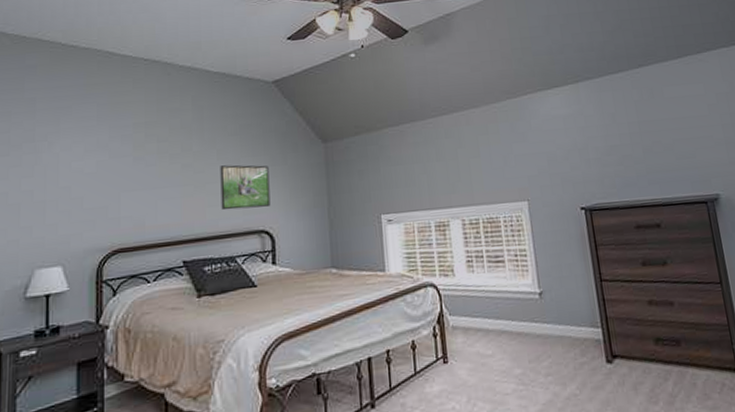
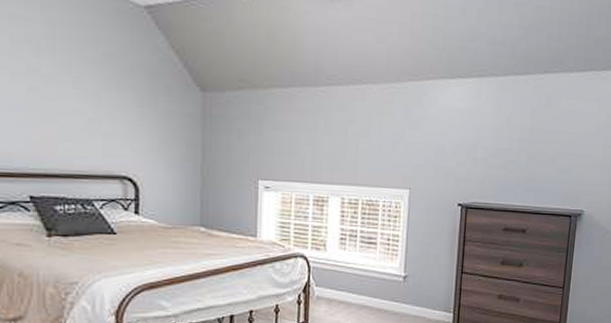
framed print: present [220,165,271,211] -> none [76,96,136,151]

